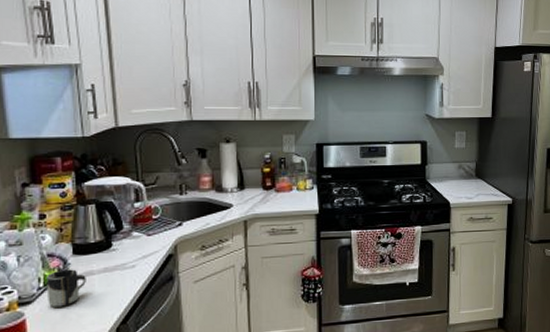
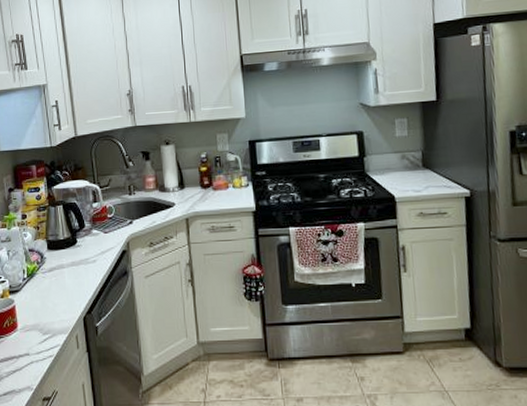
cup: present [46,269,86,307] -> none [29,263,58,296]

